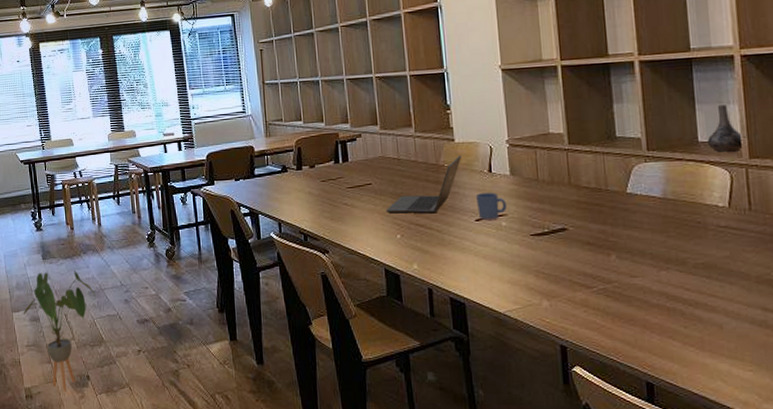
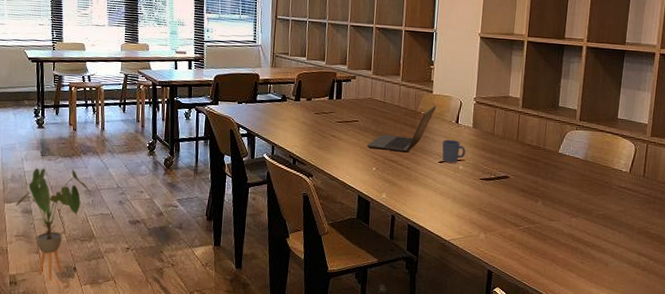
decorative vase: present [707,105,744,152] -> none [623,91,650,130]

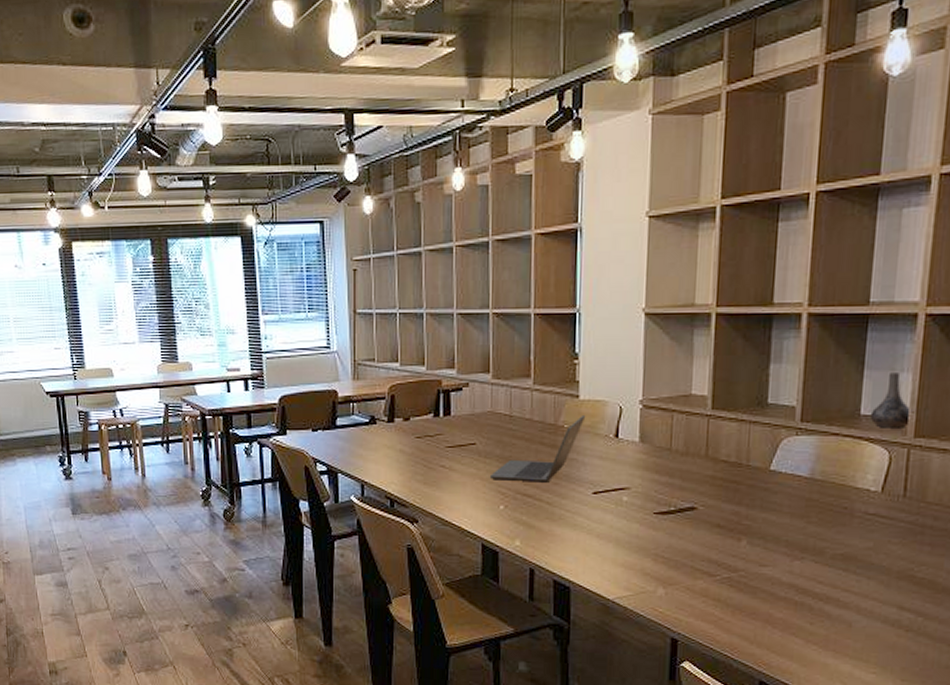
house plant: present [16,168,91,281] -> none [48,528,136,668]
mug: present [442,140,466,164] -> none [596,462,632,495]
decorative vase: none [623,91,650,130] -> present [869,373,913,428]

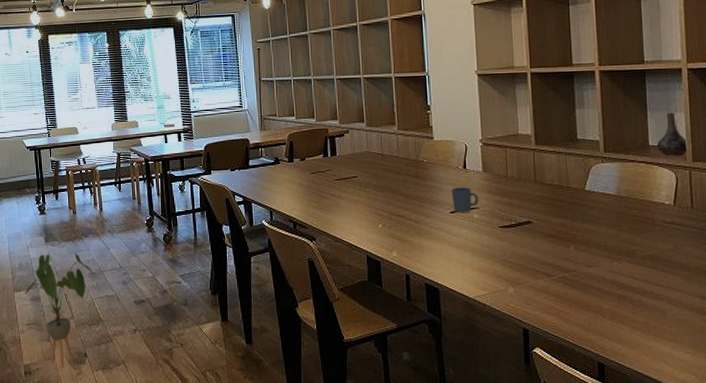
house plant: none [48,528,136,668] -> present [25,252,95,369]
laptop: present [489,414,586,483] -> none [369,151,440,206]
mug: none [596,462,632,495] -> present [451,187,479,213]

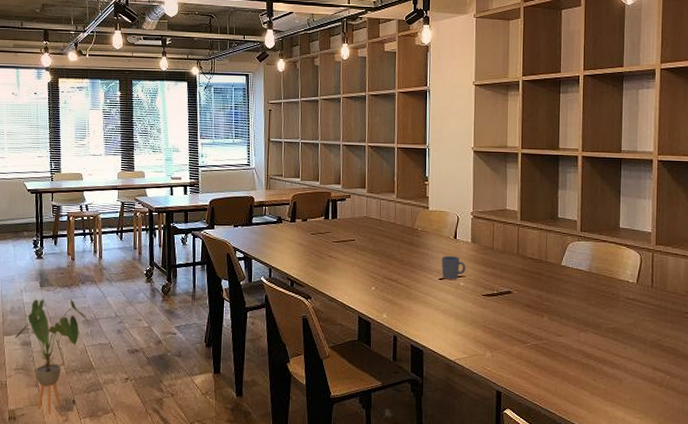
decorative vase: present [656,113,688,155] -> none [626,199,654,238]

